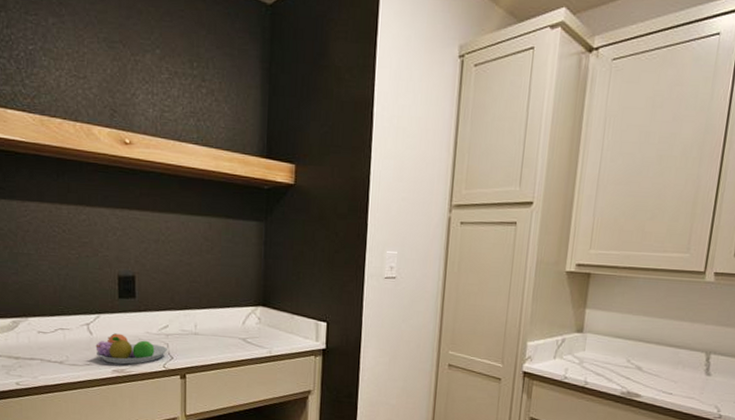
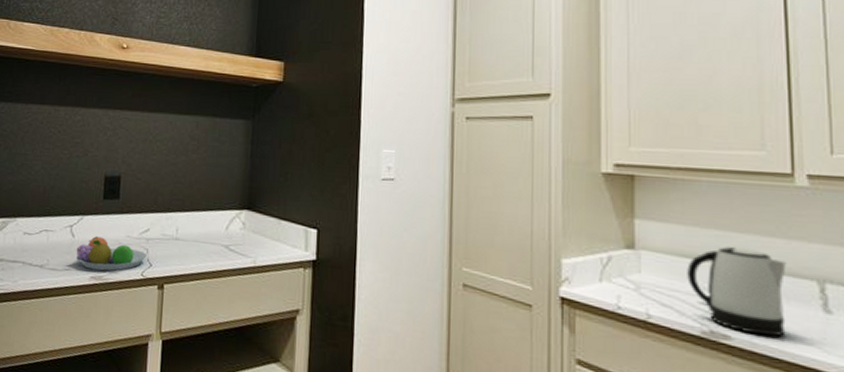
kettle: none [617,329,688,394] -> present [687,247,787,338]

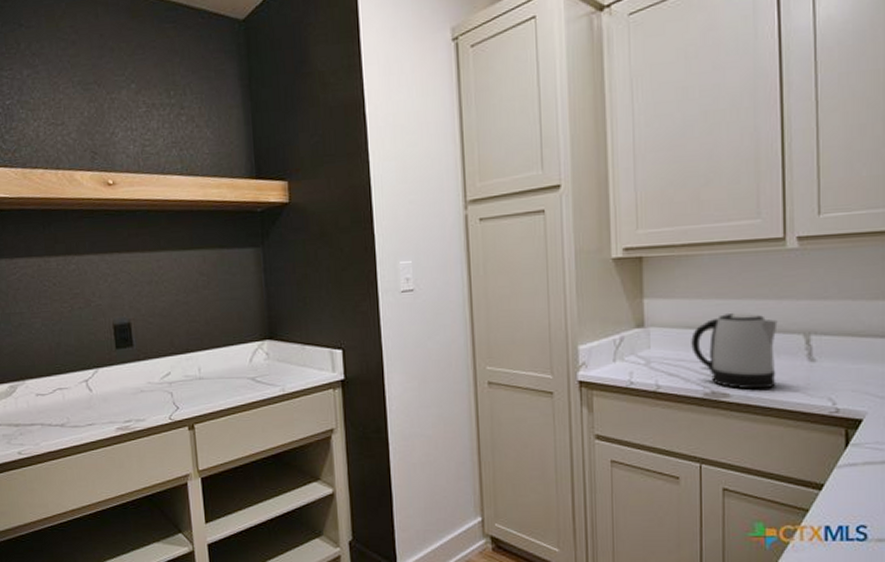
fruit bowl: present [76,236,148,271] -> none [96,387,173,421]

